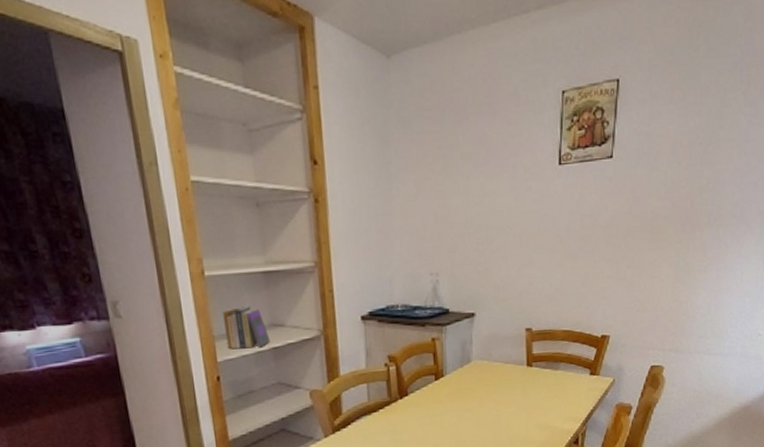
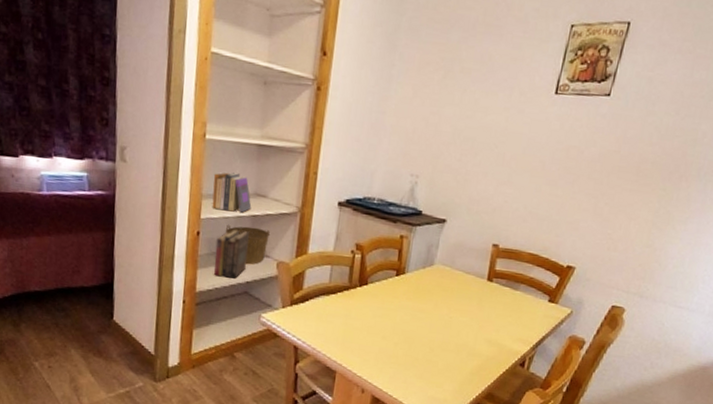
books: none [239,366,277,420] -> present [214,230,249,279]
basket: none [247,360,296,401] -> present [226,224,270,265]

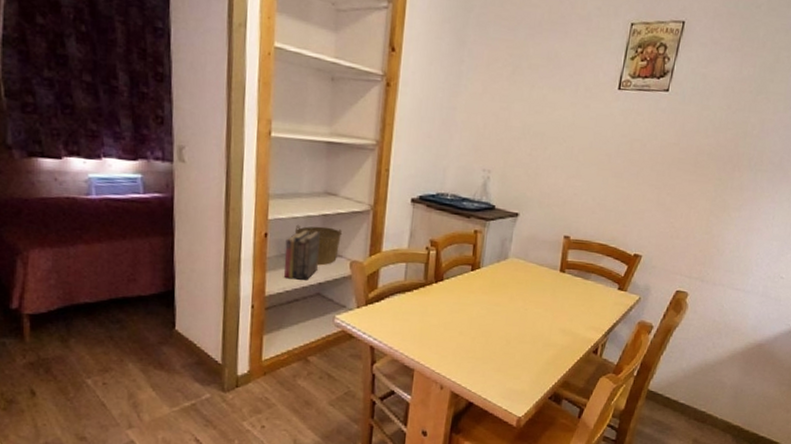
books: present [212,171,252,213] -> none [280,170,322,212]

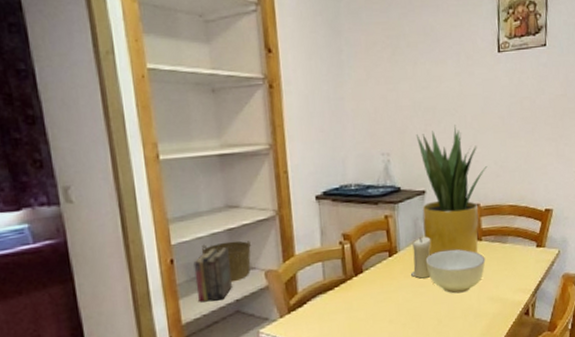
candle: none [489,258,515,298] -> present [411,236,431,279]
bowl: none [505,274,565,320] -> present [425,249,486,294]
planter: none [509,154,585,284] -> present [415,125,488,256]

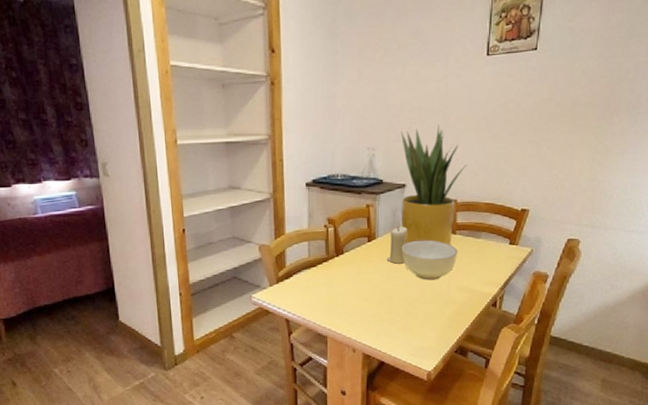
books: present [193,247,232,303] -> none [201,222,231,267]
basket: present [202,241,251,282] -> none [208,218,248,252]

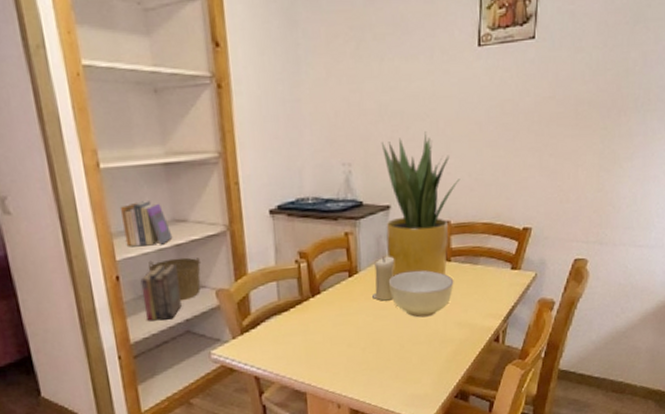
books: none [189,171,228,207] -> present [119,200,173,247]
books: none [201,222,231,267] -> present [140,264,182,322]
basket: none [208,218,248,252] -> present [148,258,200,301]

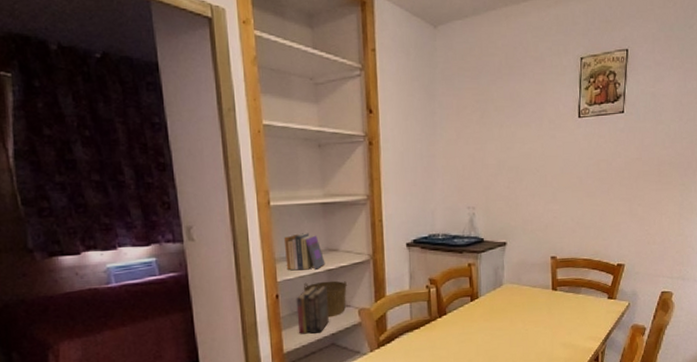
candle: present [372,256,395,301] -> none [490,284,510,323]
planter: present [380,131,460,277] -> none [499,183,565,302]
bowl: present [388,270,454,318] -> none [504,297,560,338]

